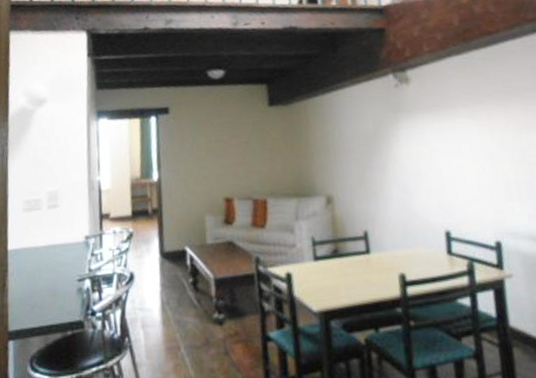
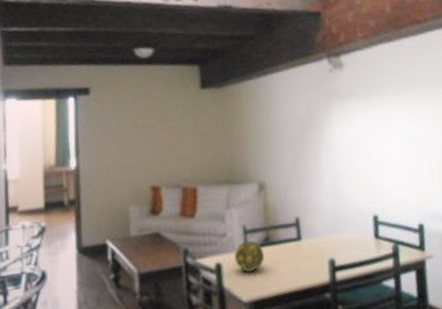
decorative ball: none [304,251,334,284] -> present [234,240,265,273]

